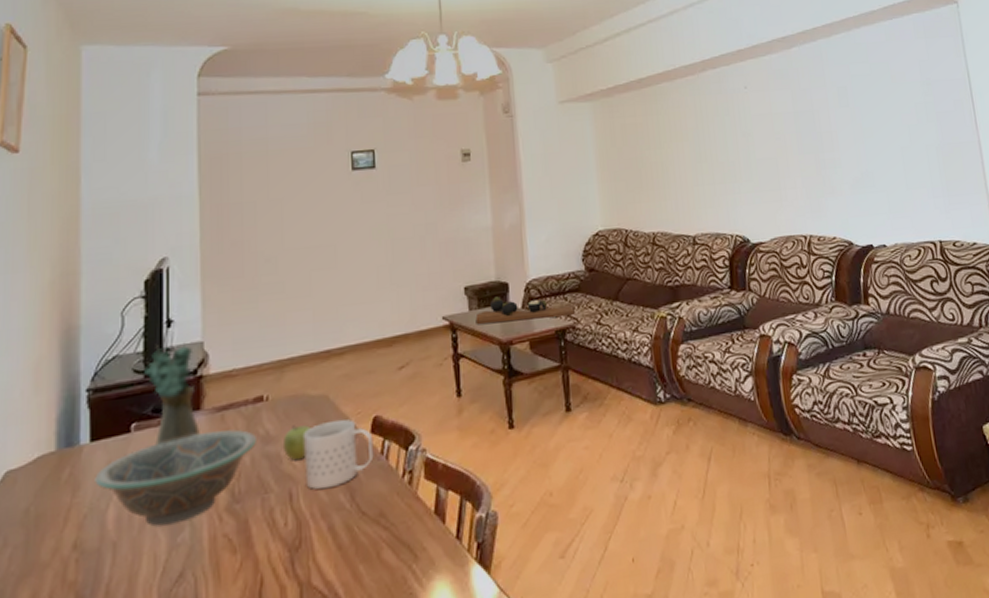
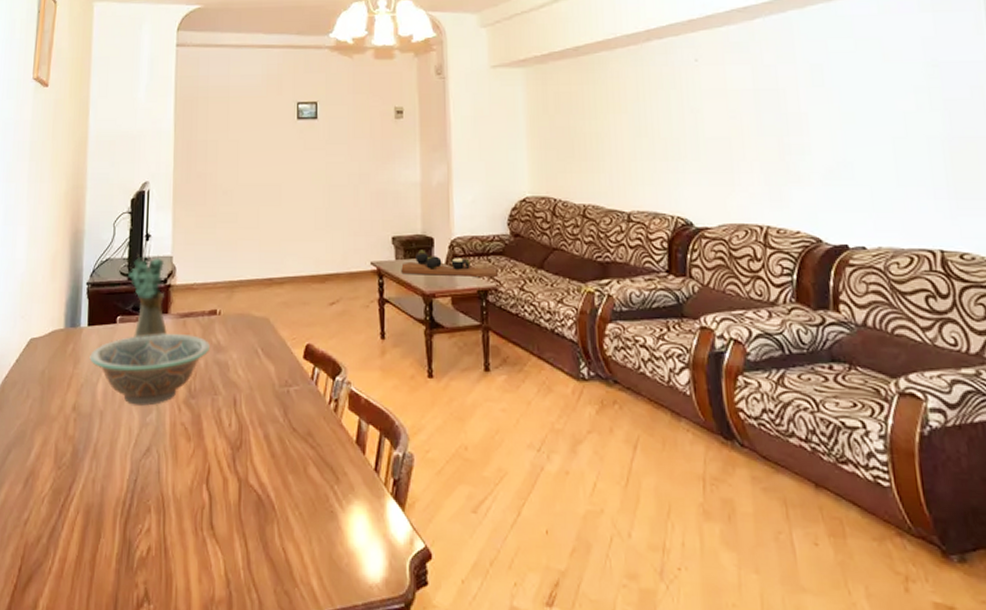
fruit: present [284,425,311,461] -> none [231,340,254,372]
mug: present [304,419,374,490] -> none [247,341,305,401]

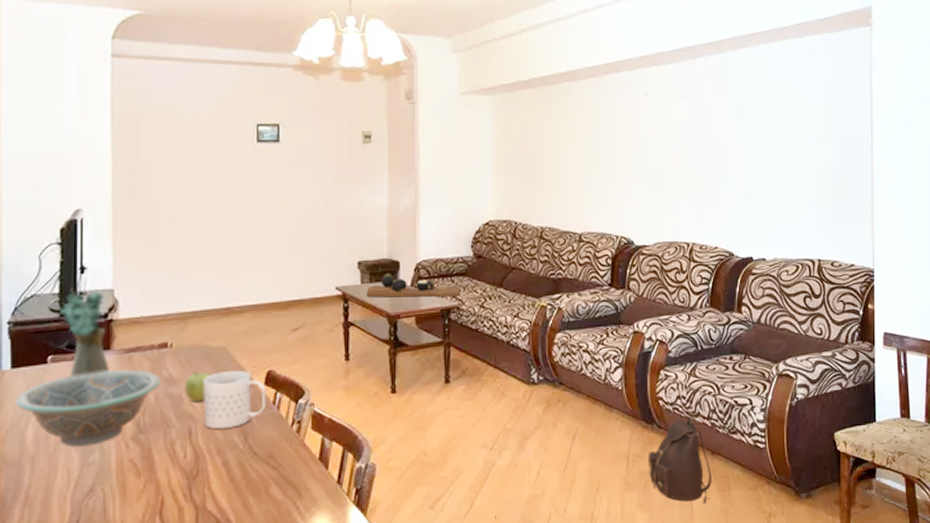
fruit: none [231,340,254,372] -> present [185,371,210,402]
mug: none [247,341,305,401] -> present [204,370,267,430]
backpack: none [729,436,819,550] -> present [647,417,712,503]

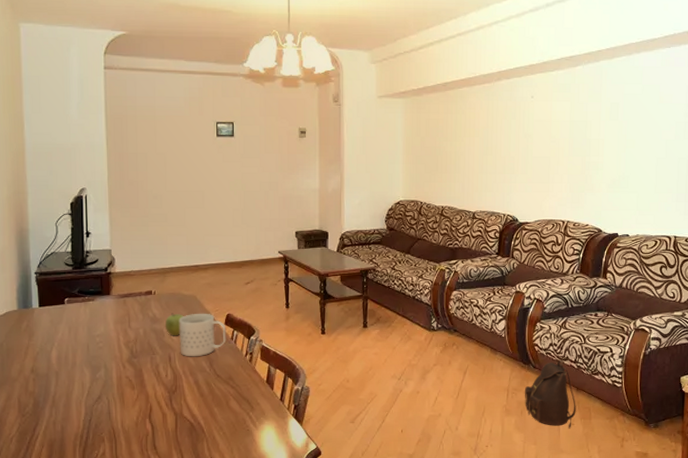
decorative bowl: present [15,369,160,446] -> none [43,310,147,366]
vase: present [58,287,110,377] -> none [71,247,110,314]
decorative tray: present [367,273,460,298] -> none [302,241,376,261]

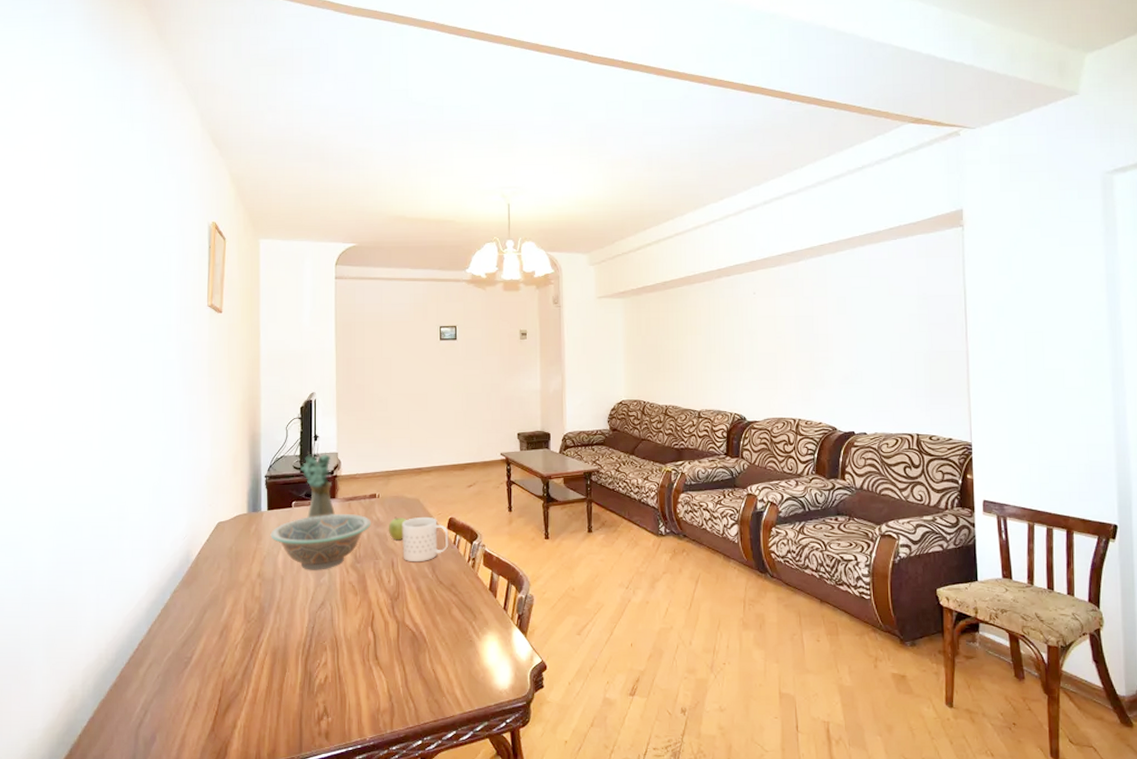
decorative bowl: none [43,310,147,366] -> present [270,513,371,570]
vase: none [71,247,110,314] -> present [299,451,335,518]
backpack: present [524,360,576,428] -> none [762,569,821,645]

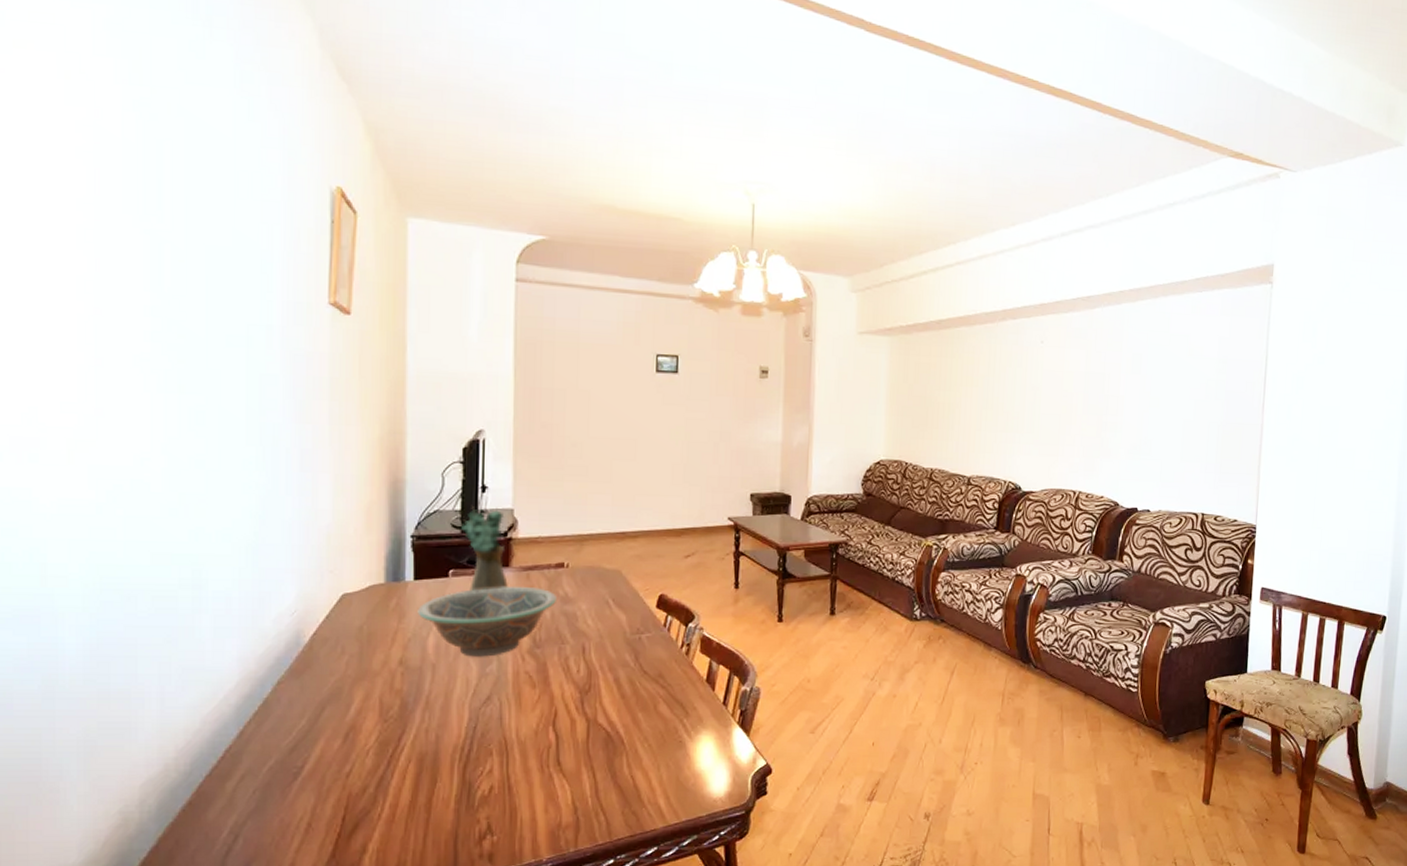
fruit: present [389,516,407,541] -> none [580,591,604,621]
mug: present [402,516,449,562] -> none [597,592,658,648]

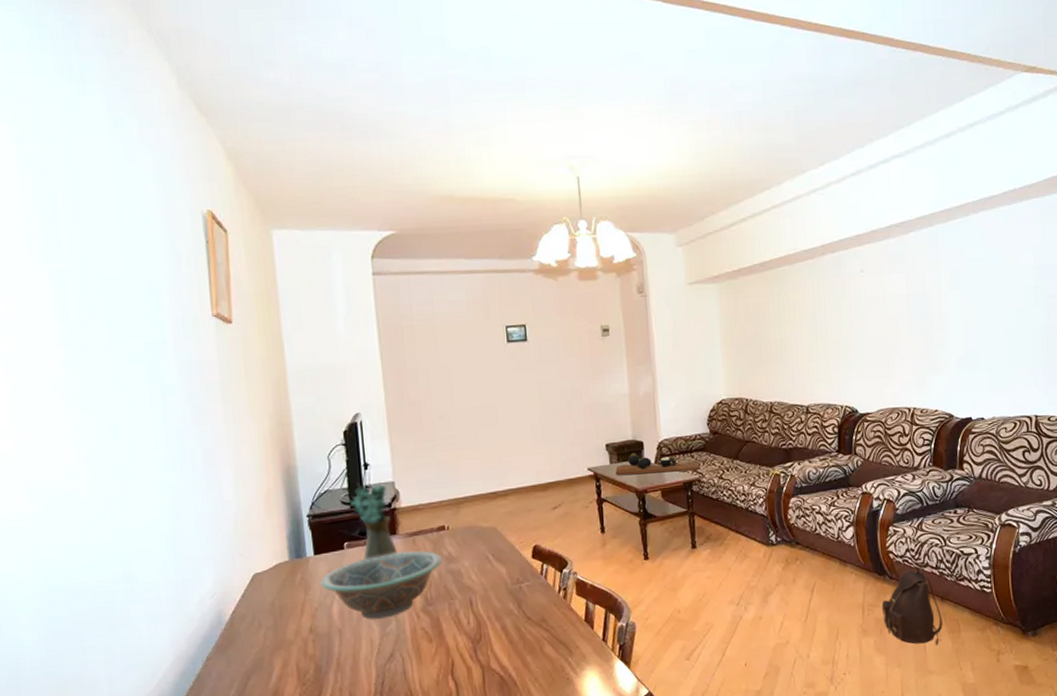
decorative tray: none [758,506,849,533] -> present [615,453,700,476]
backpack: none [1022,659,1084,742] -> present [881,567,943,645]

